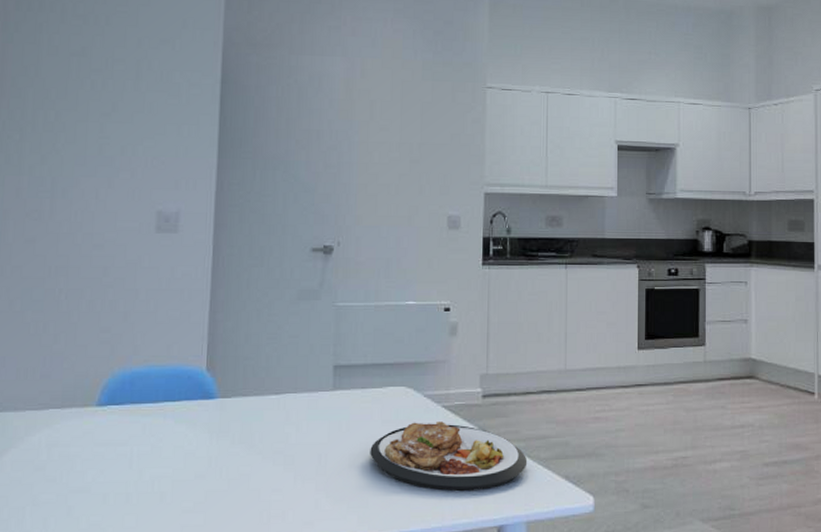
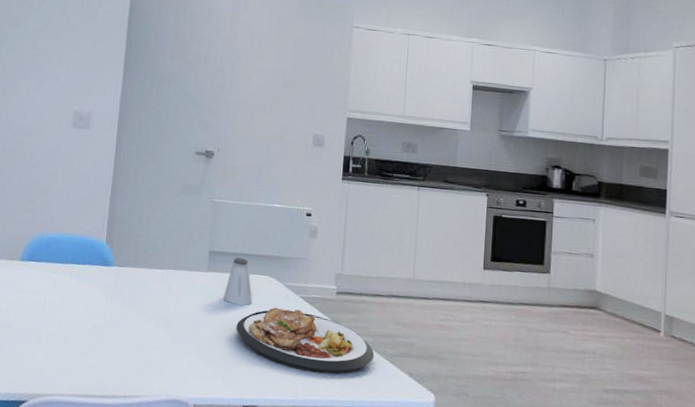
saltshaker: none [354,369,388,425] -> present [224,257,253,306]

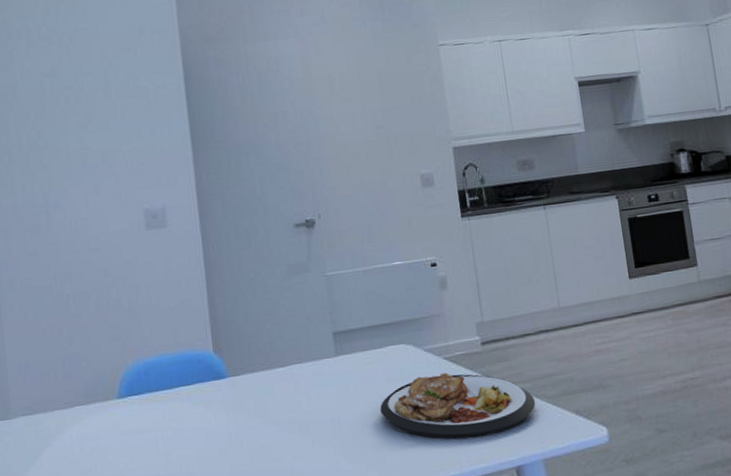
saltshaker: present [224,257,253,306] -> none [359,331,393,386]

